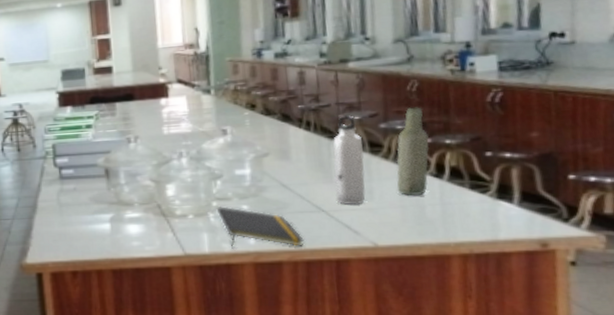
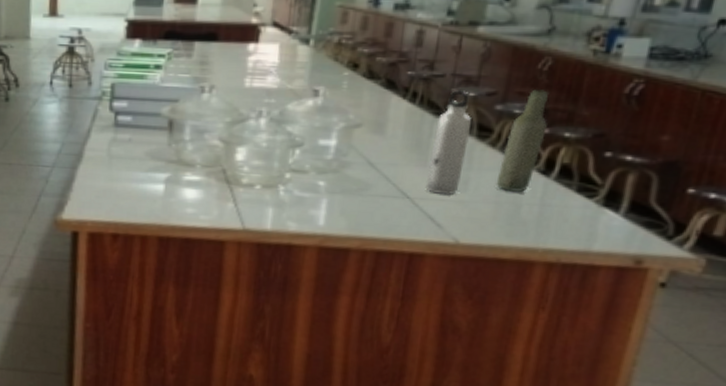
notepad: present [216,206,304,249] -> none [289,179,380,234]

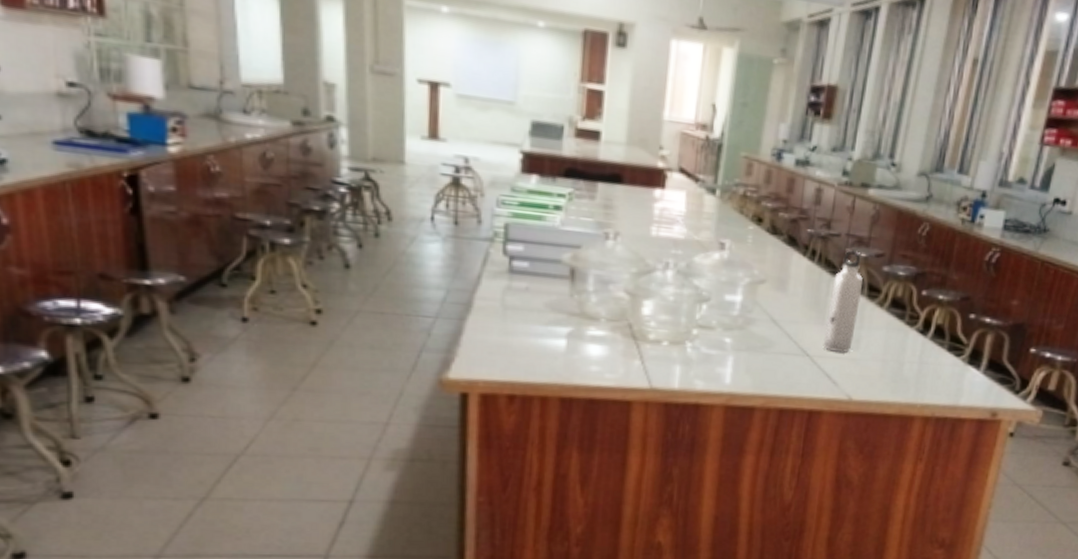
bottle: present [496,89,550,192] -> none [883,253,927,350]

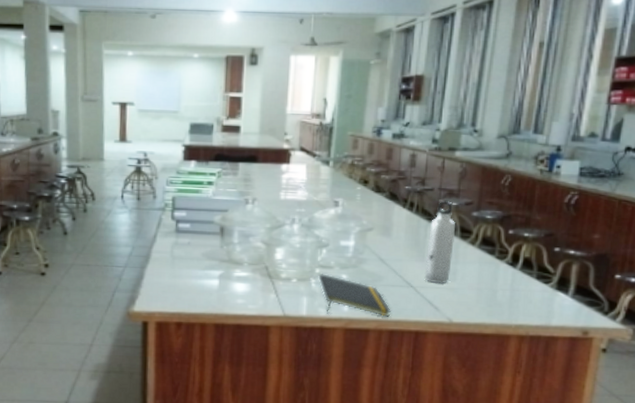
notepad: none [696,336,782,392] -> present [318,274,391,317]

